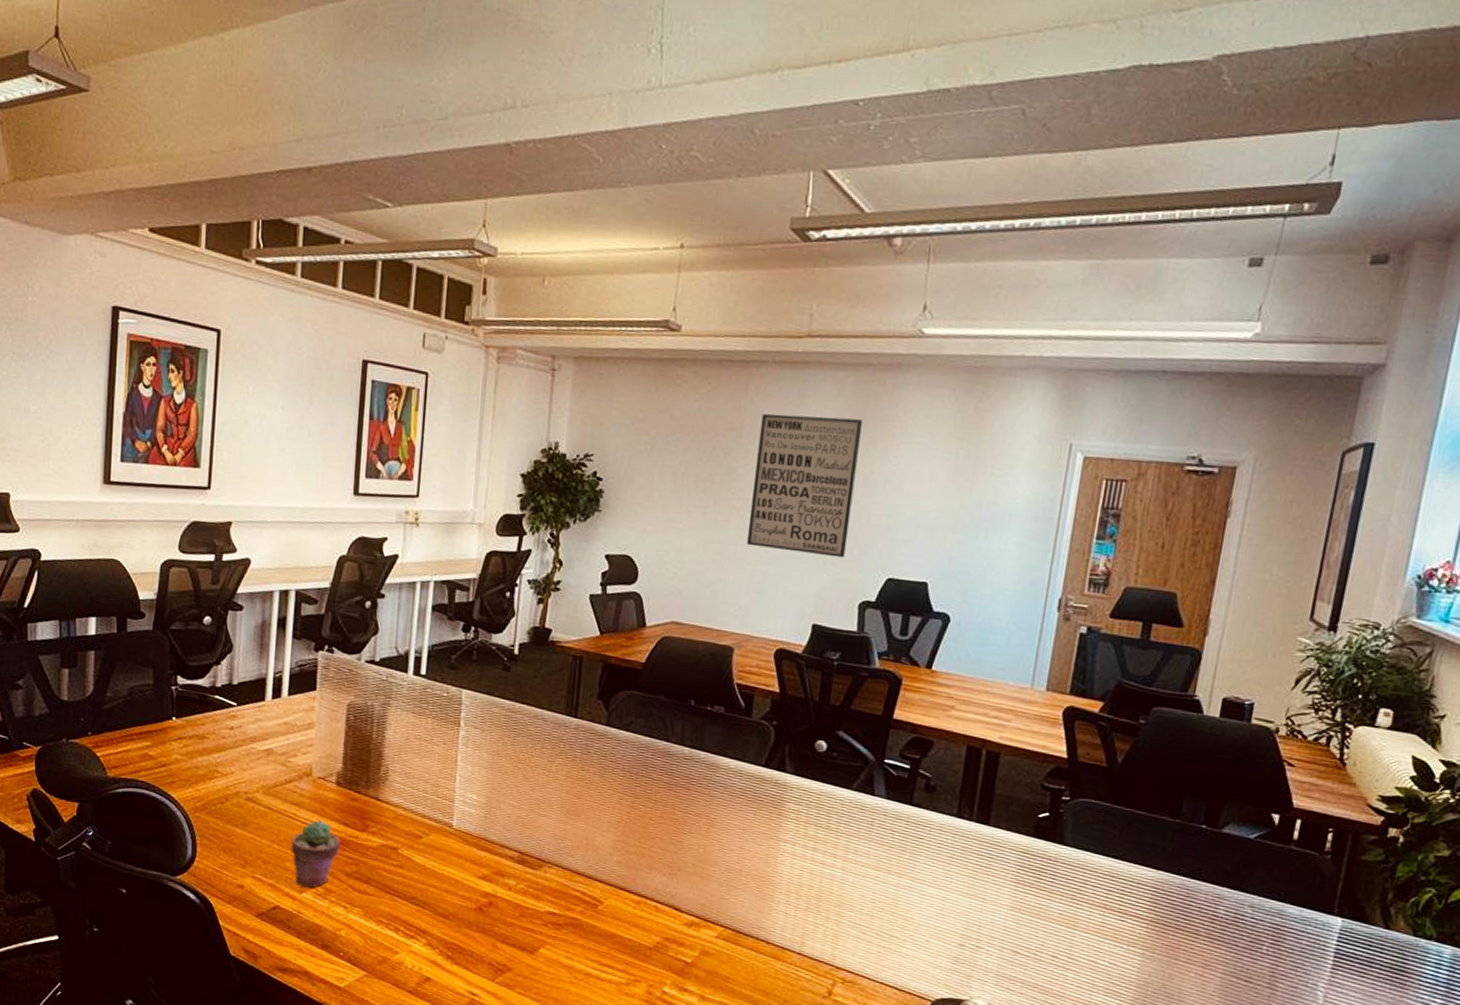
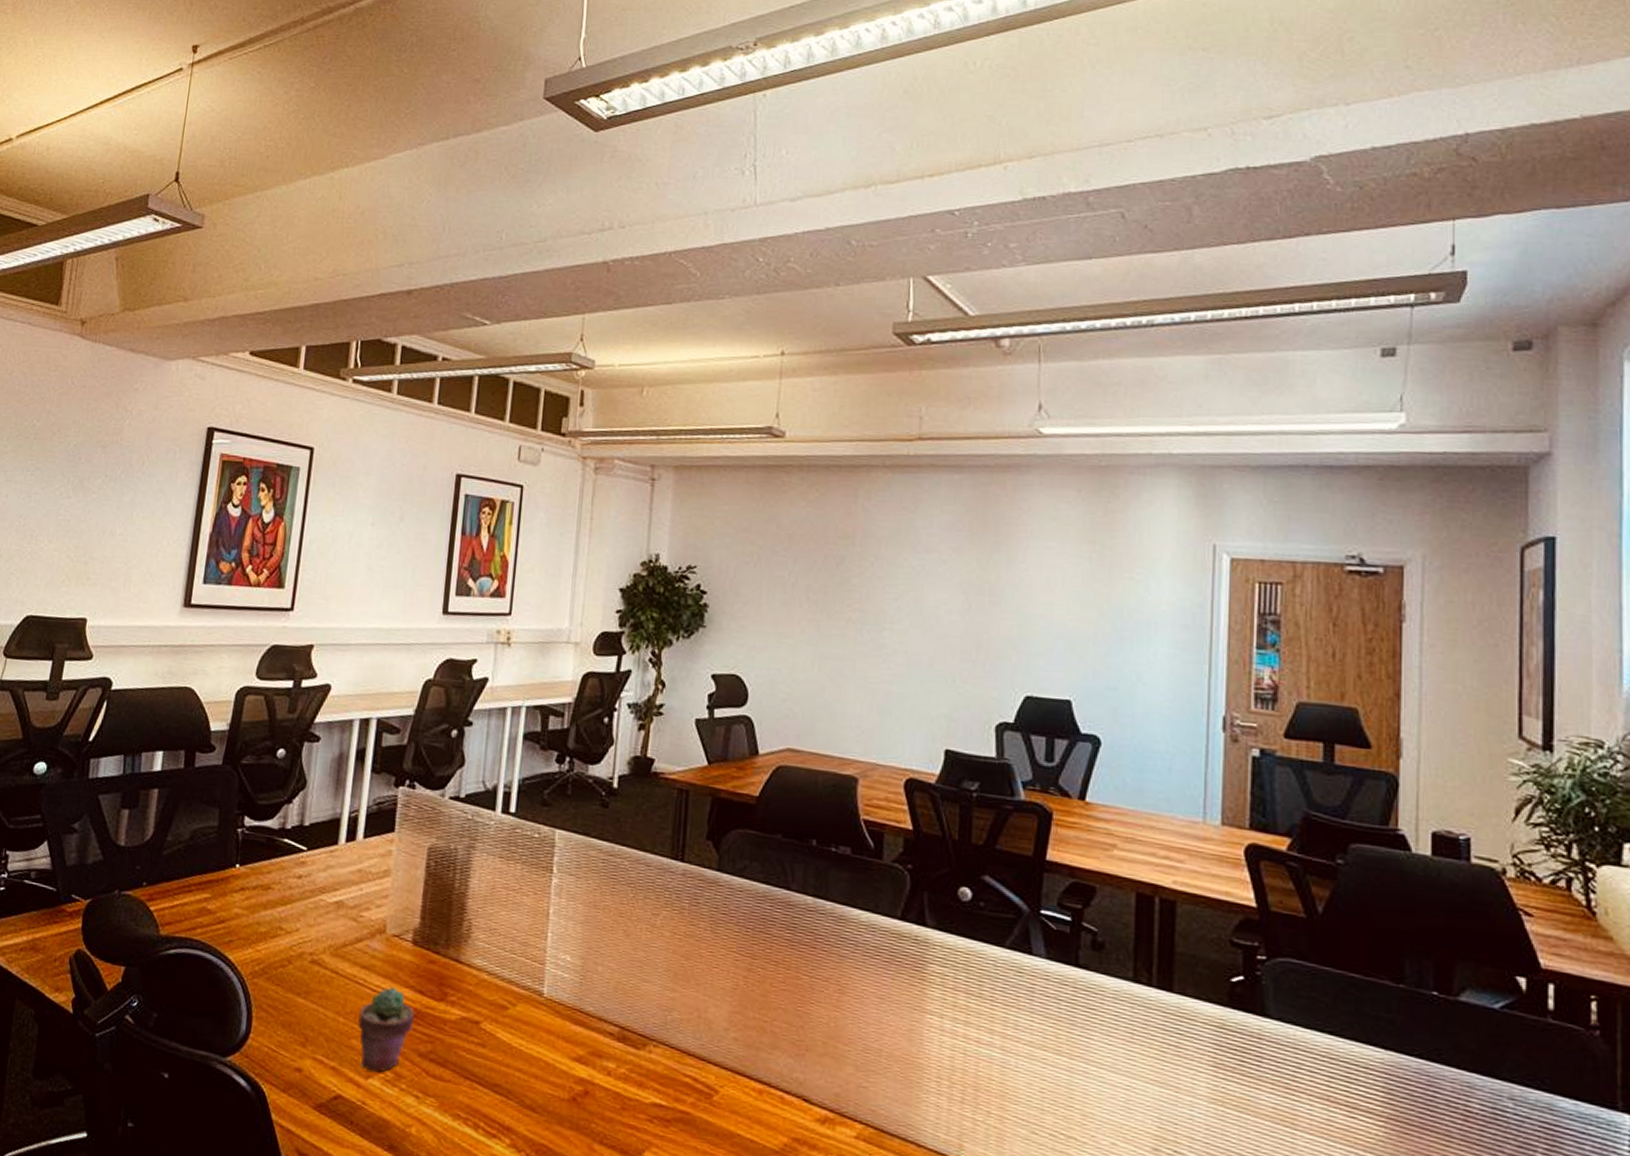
wall art: present [746,413,862,558] -> none [866,519,983,674]

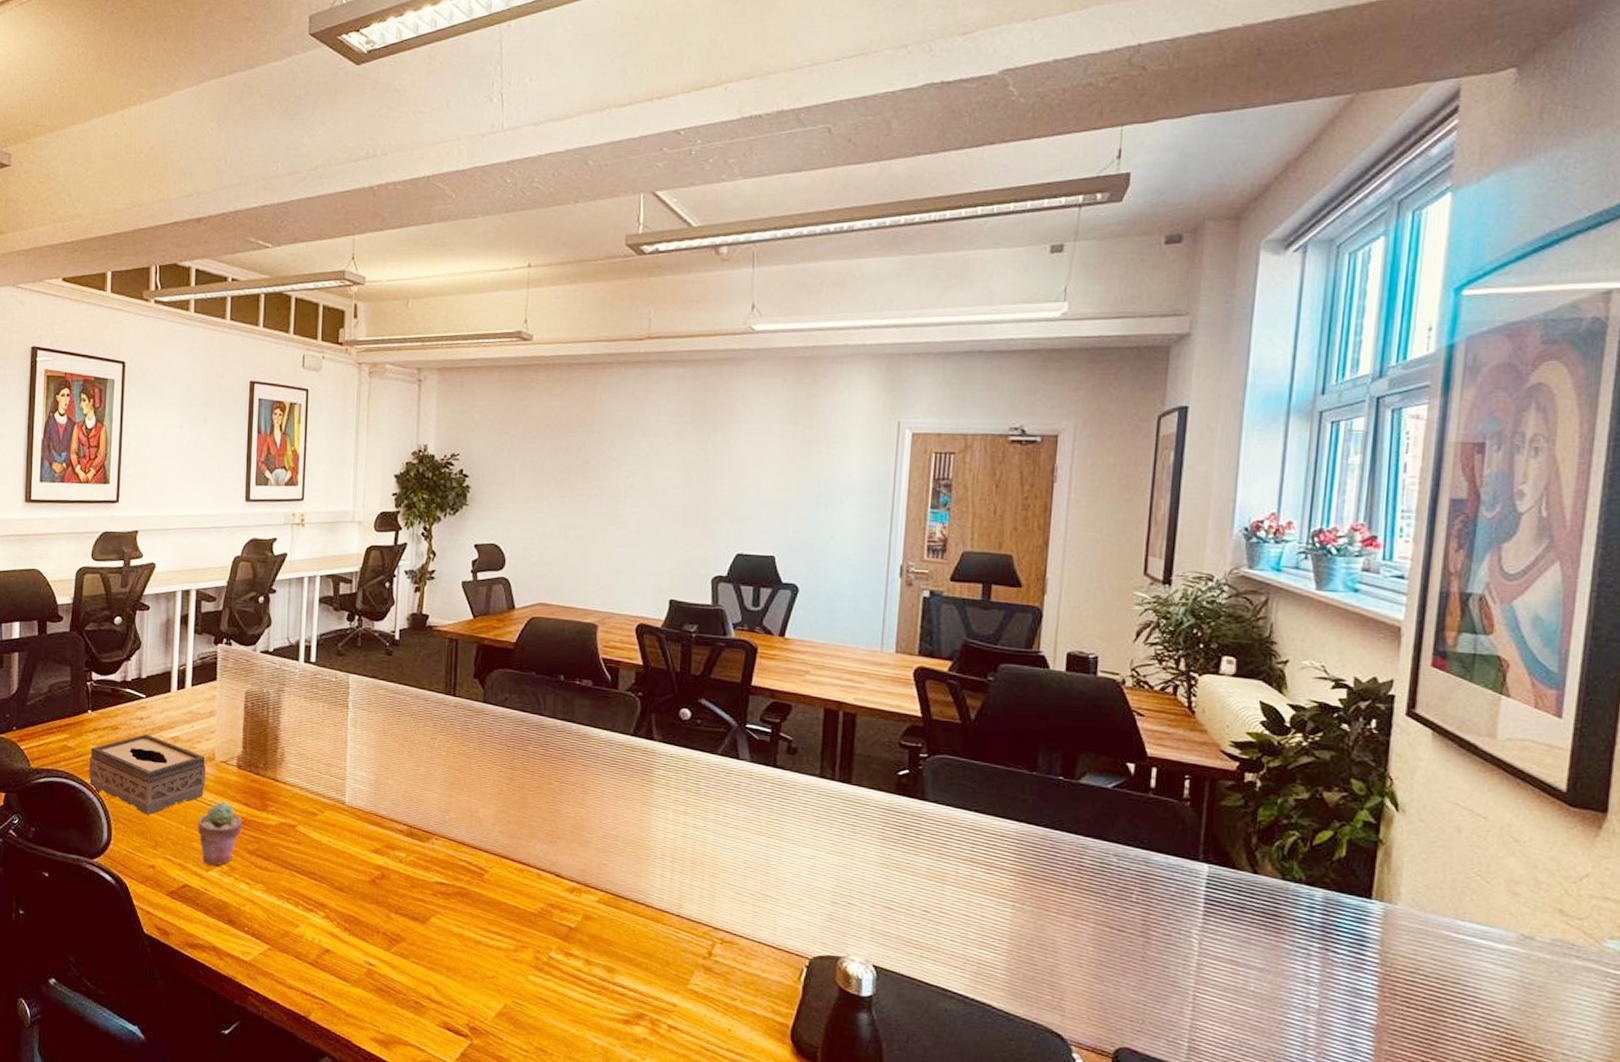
tissue box: none [229,897,374,1002] -> present [88,734,206,815]

